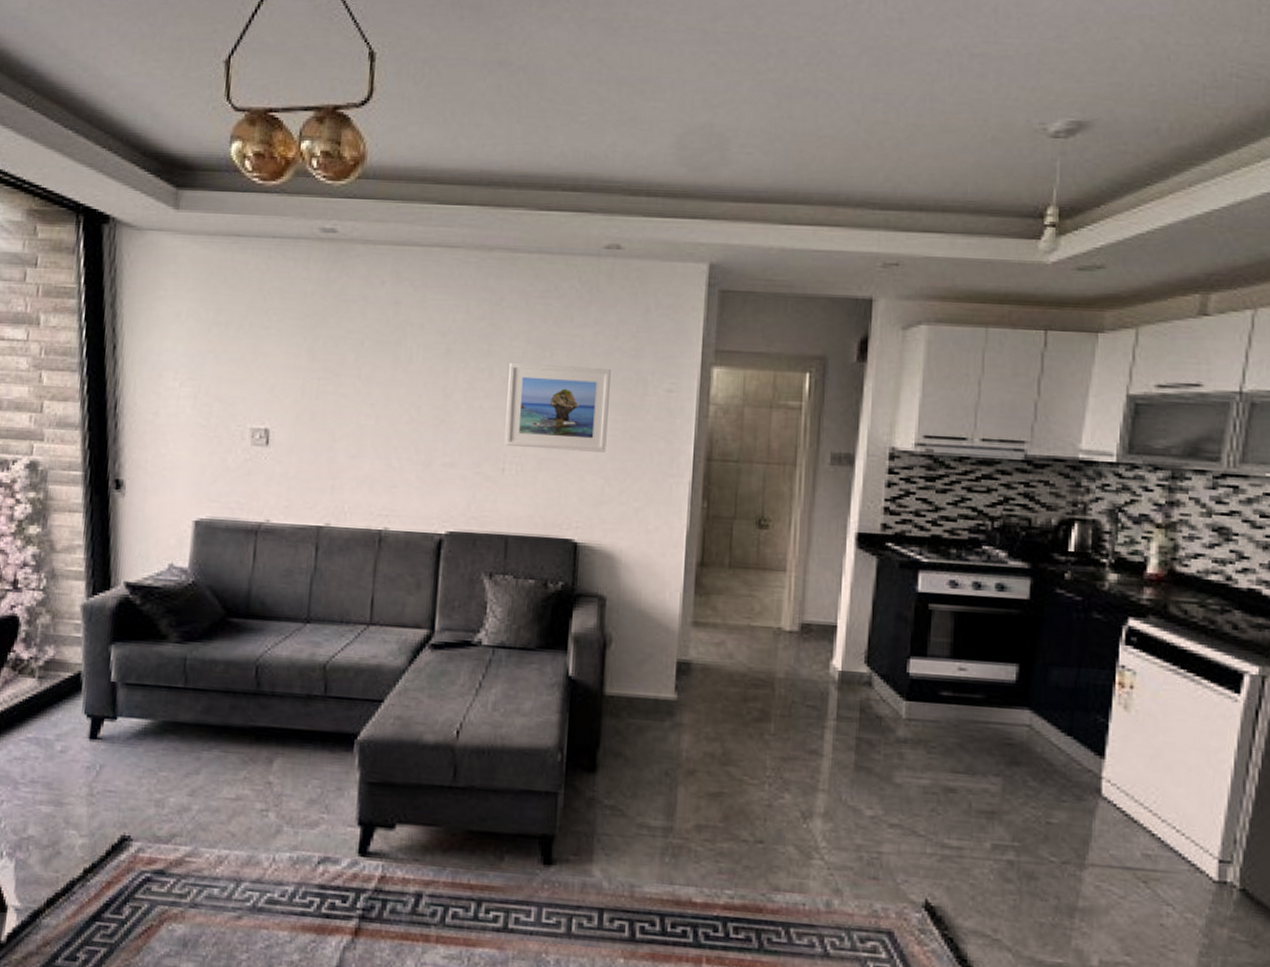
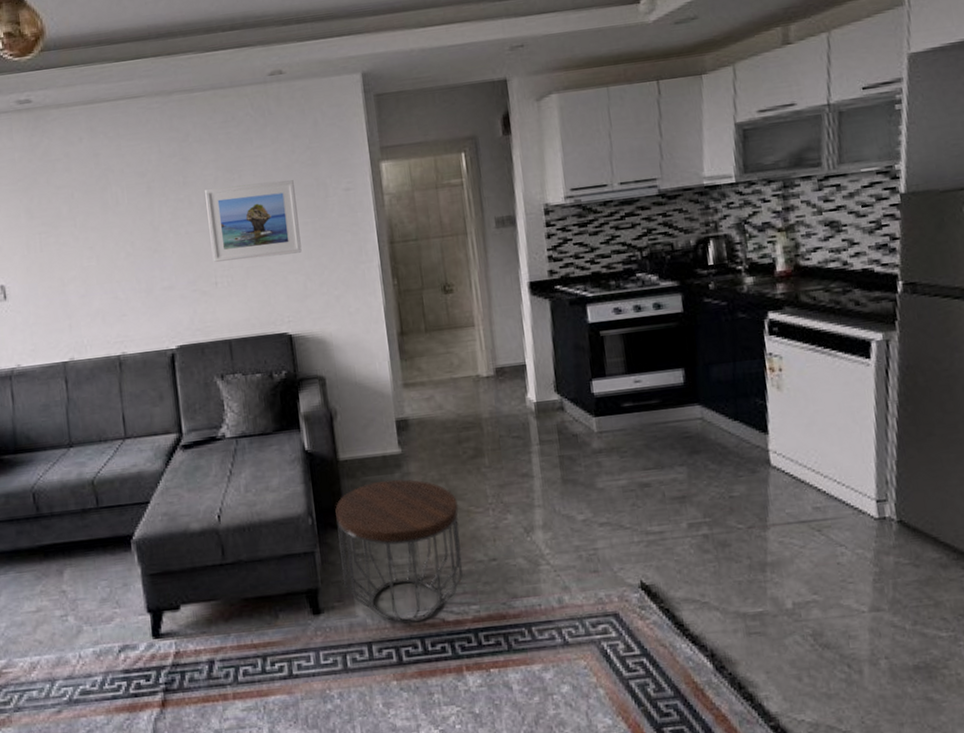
side table: none [583,726,731,896] -> present [335,478,463,623]

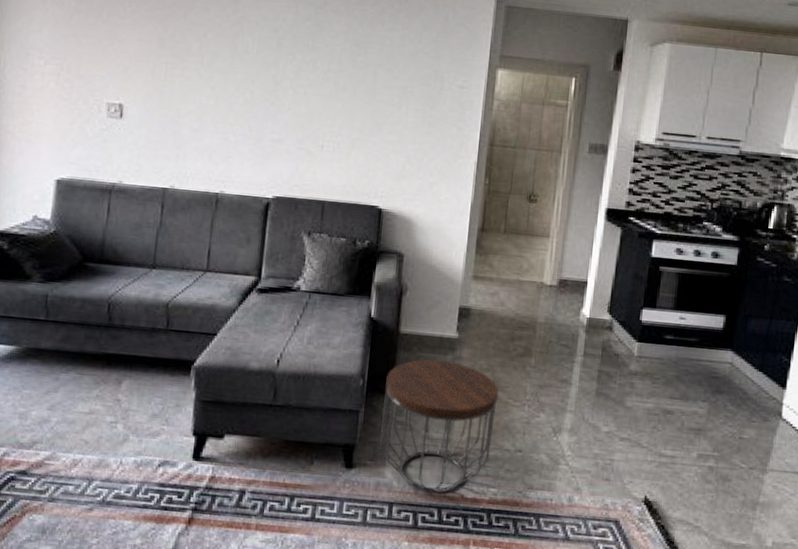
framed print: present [205,180,302,262] -> none [324,57,414,136]

